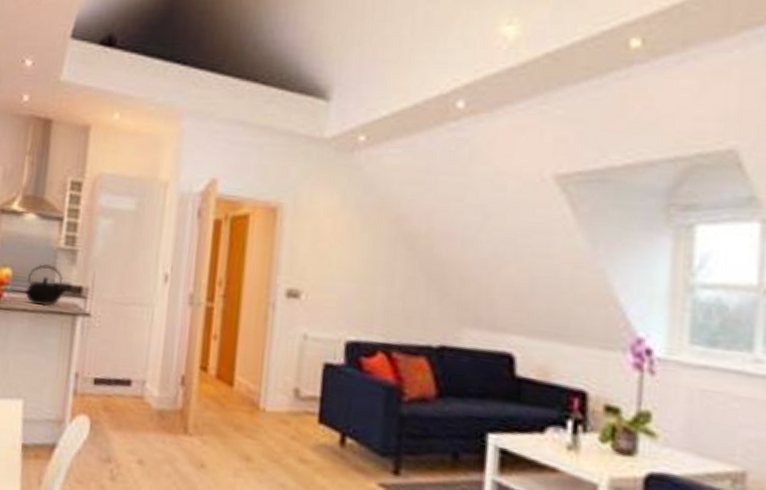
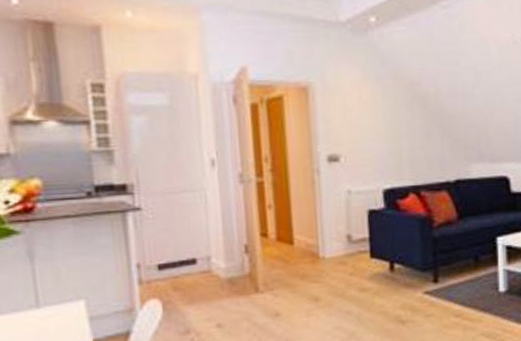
kettle: present [25,264,67,307] -> none [62,168,110,210]

